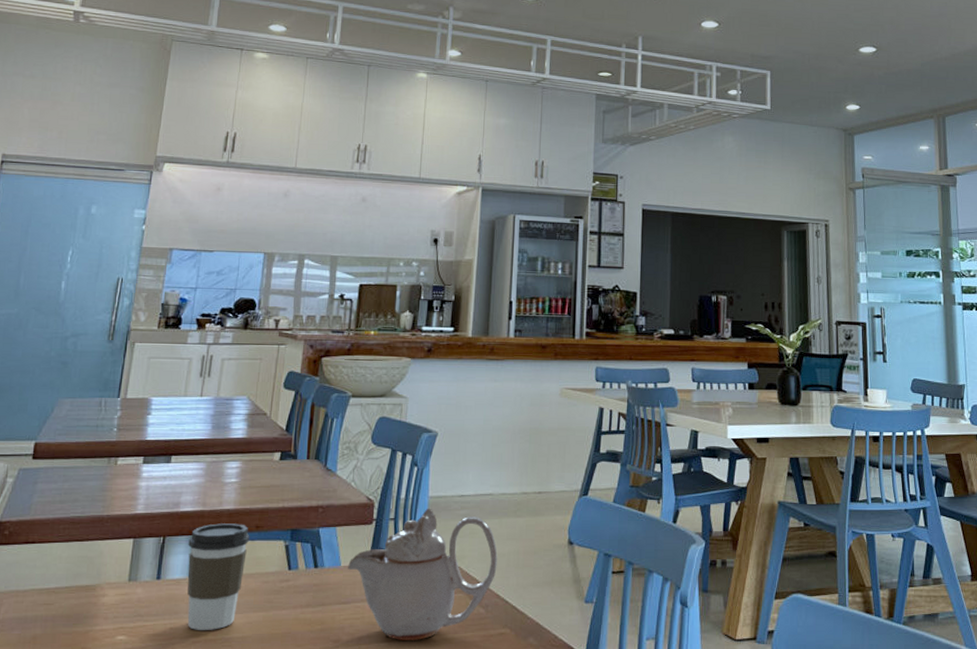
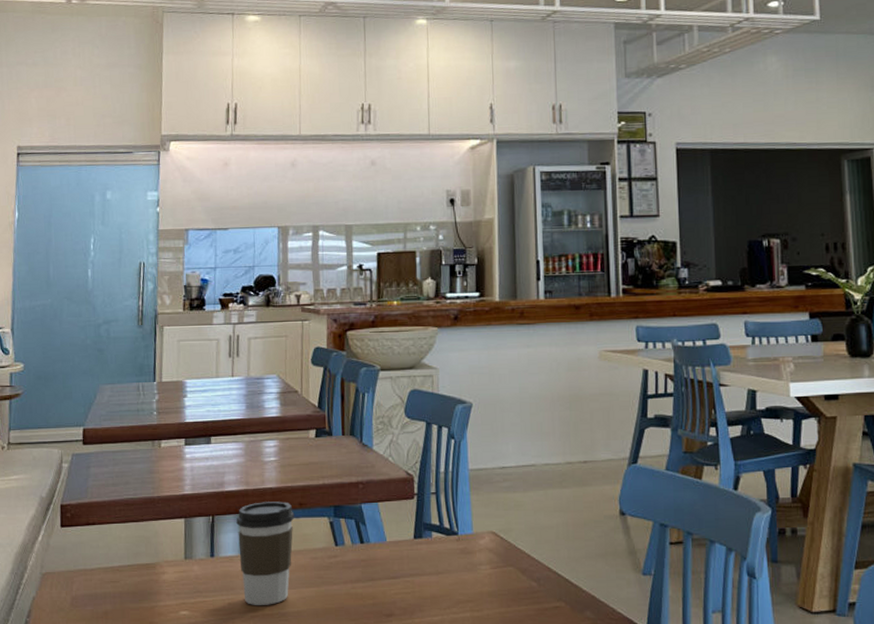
teapot: present [348,508,498,640] -> none [393,481,546,614]

